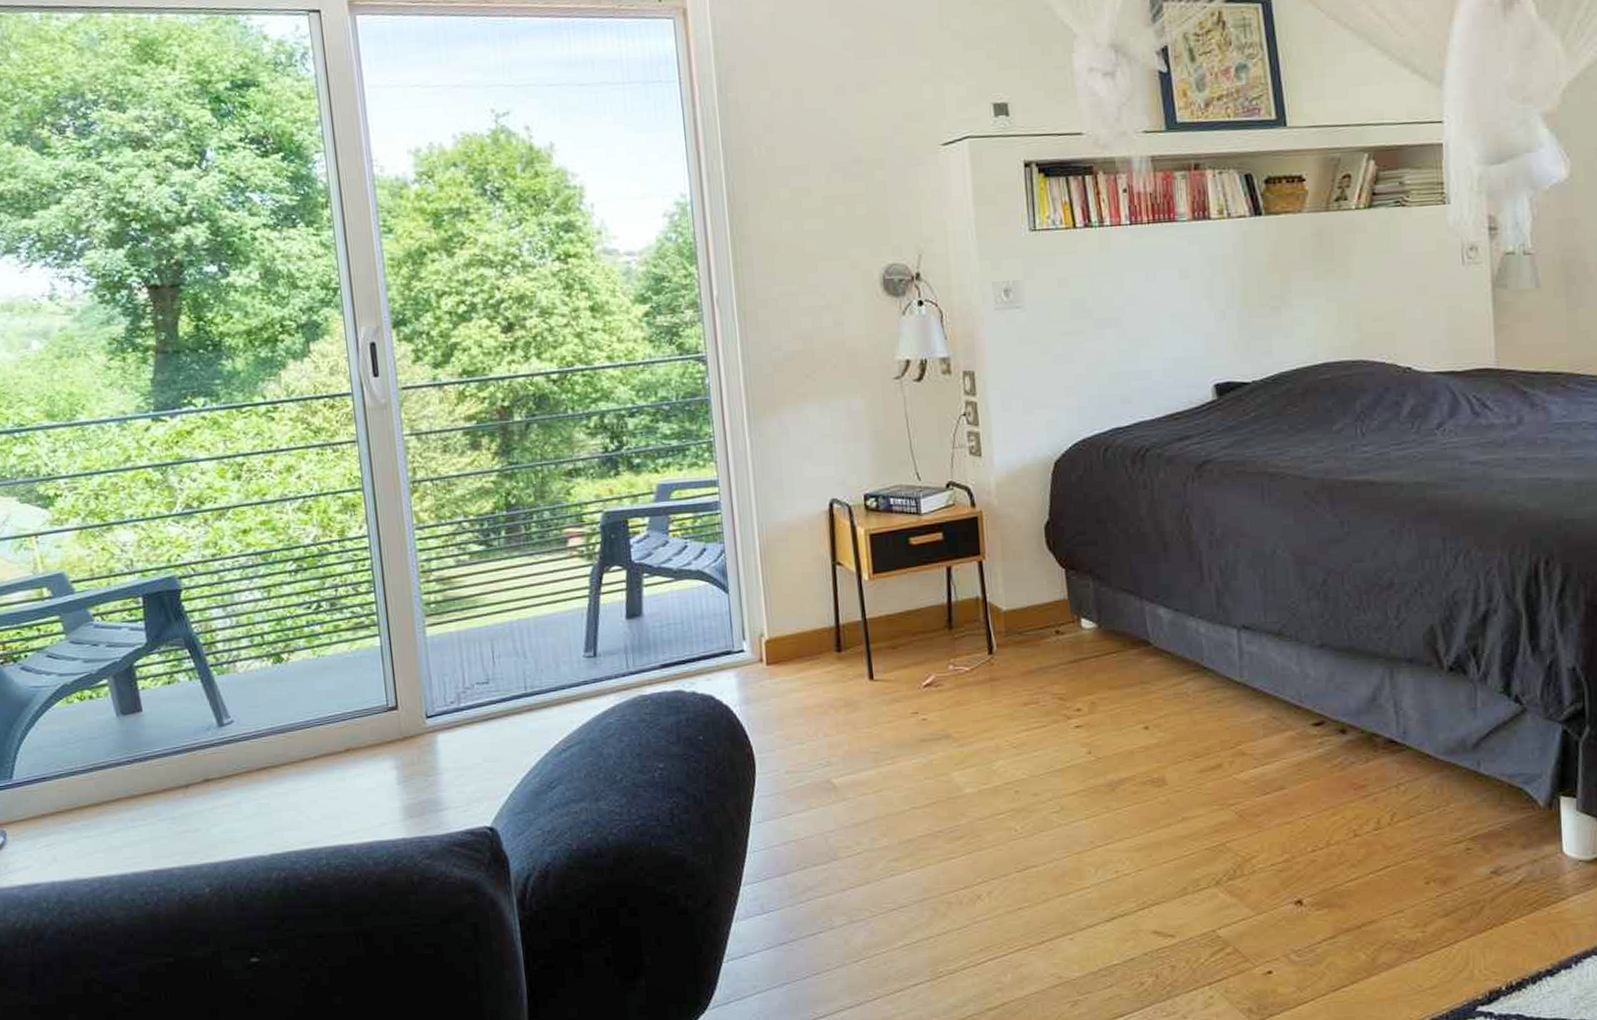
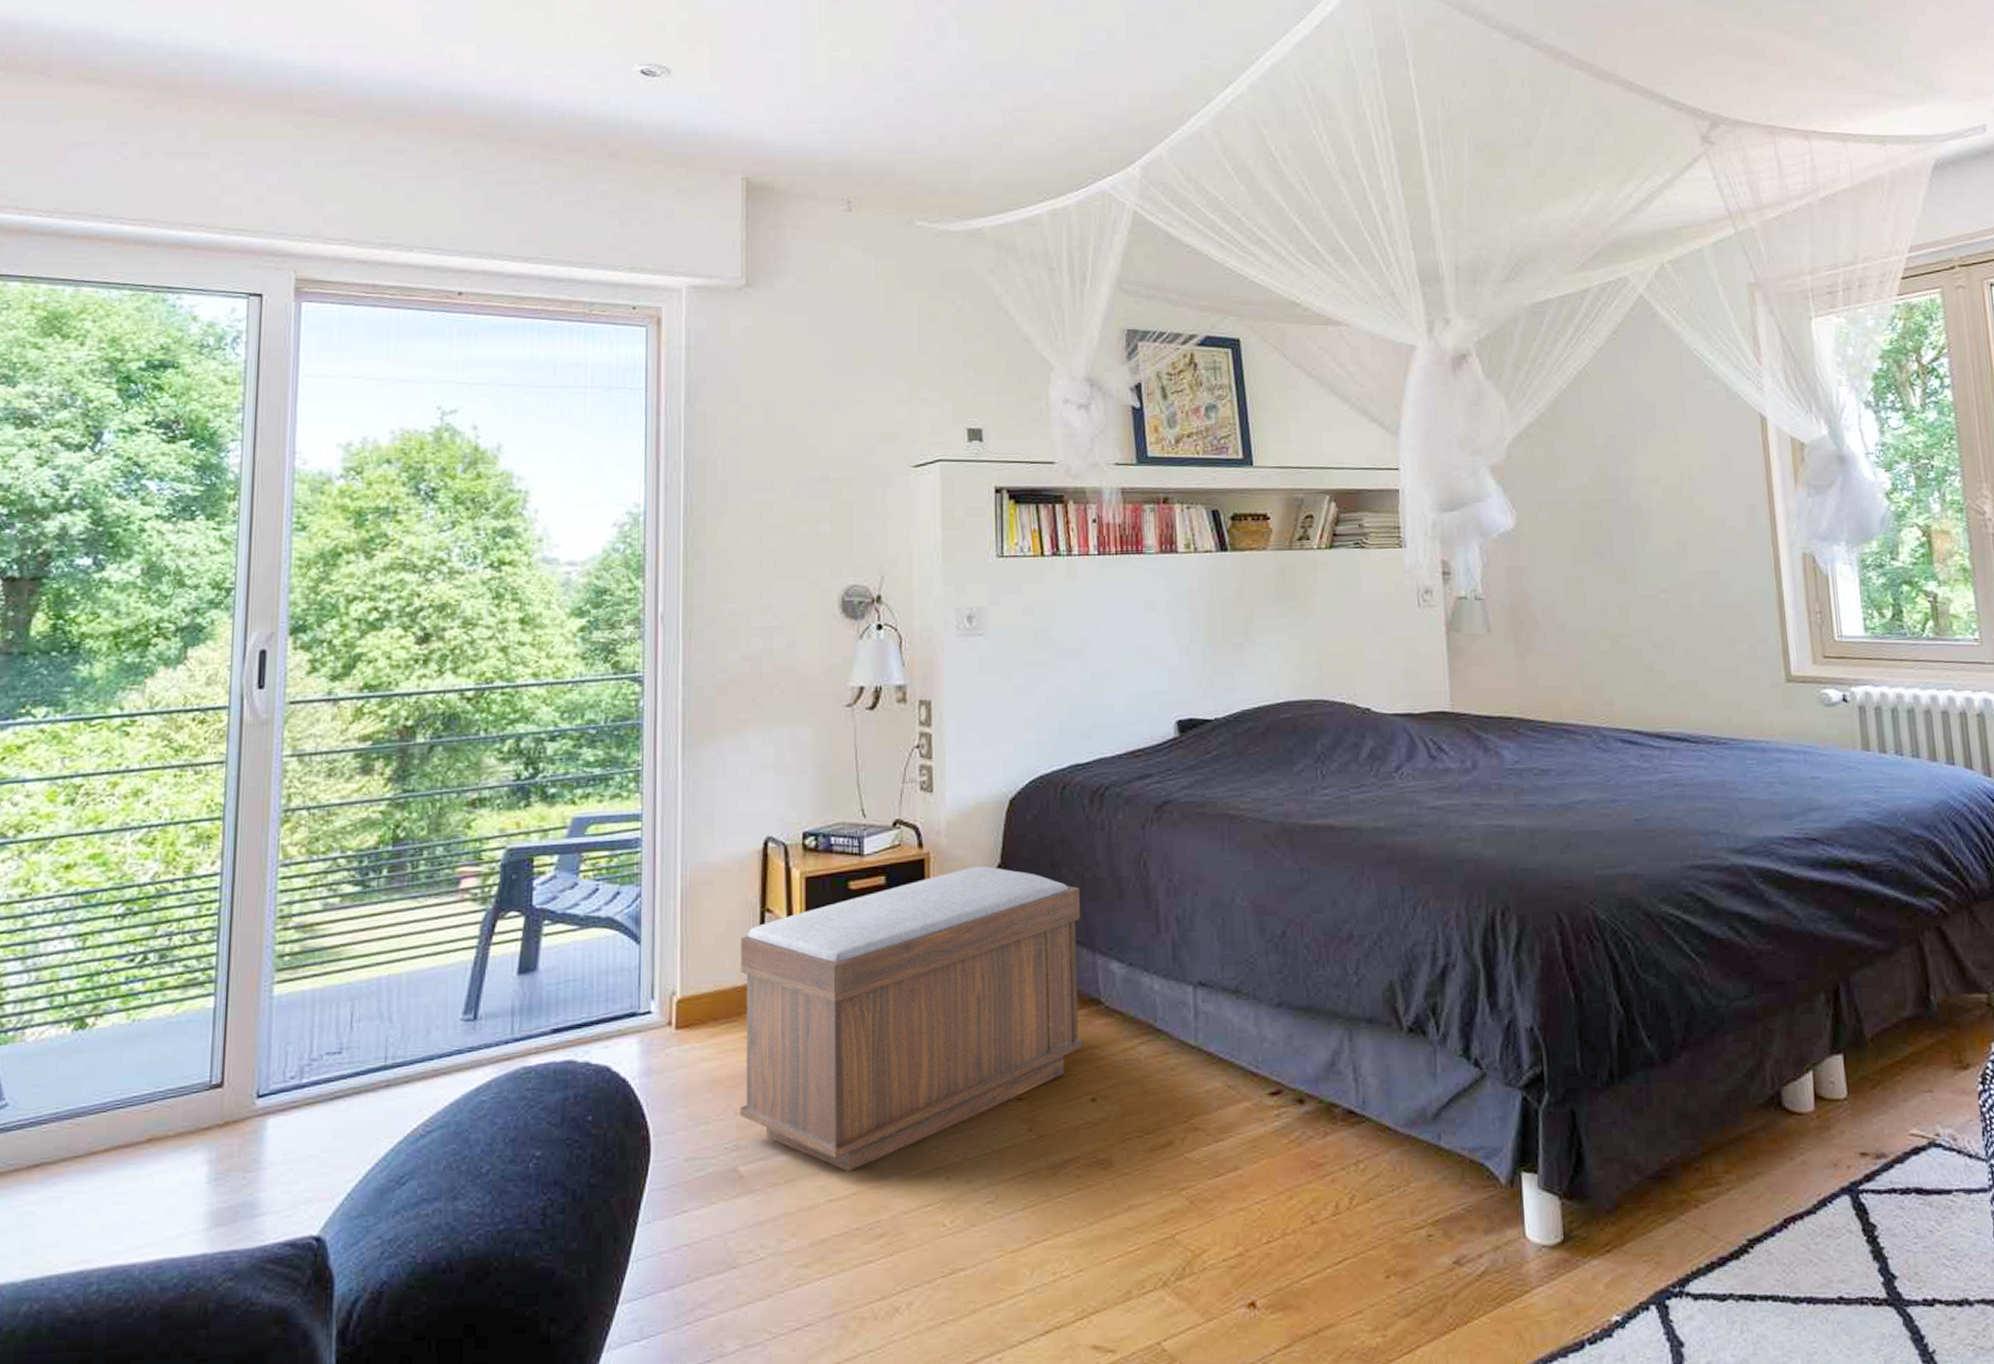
bench: none [816,522,1136,785] -> present [740,866,1084,1172]

